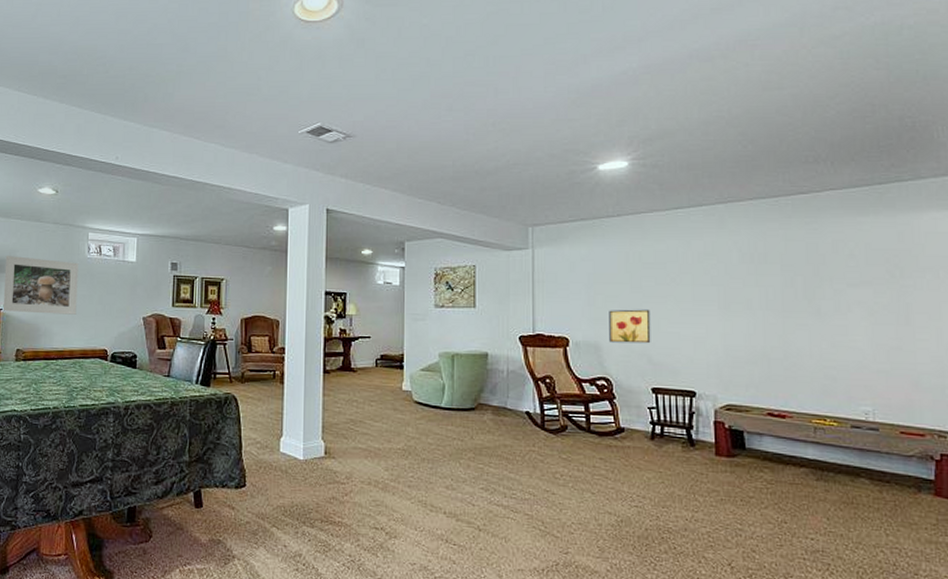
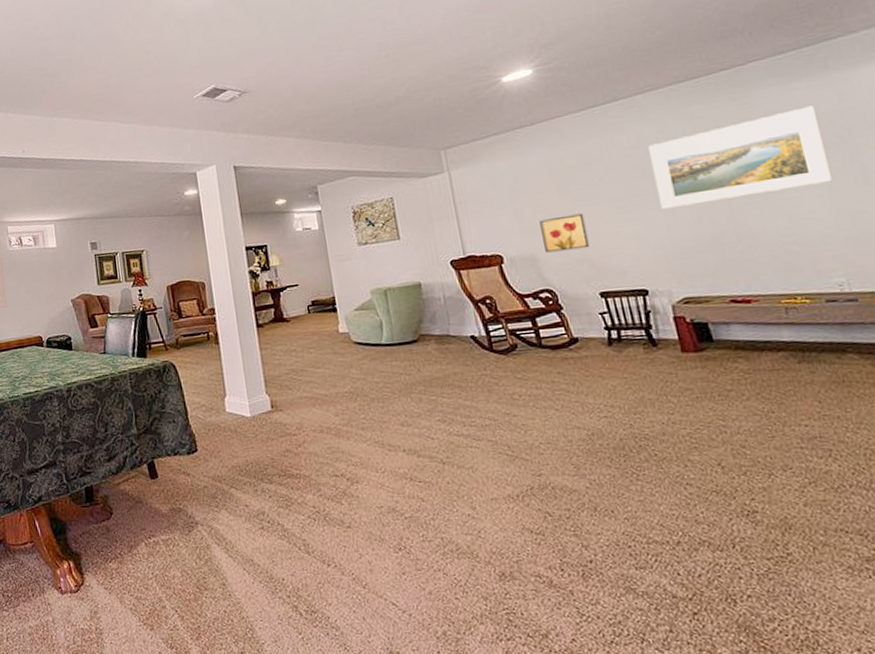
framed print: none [721,241,879,318] -> present [648,105,834,210]

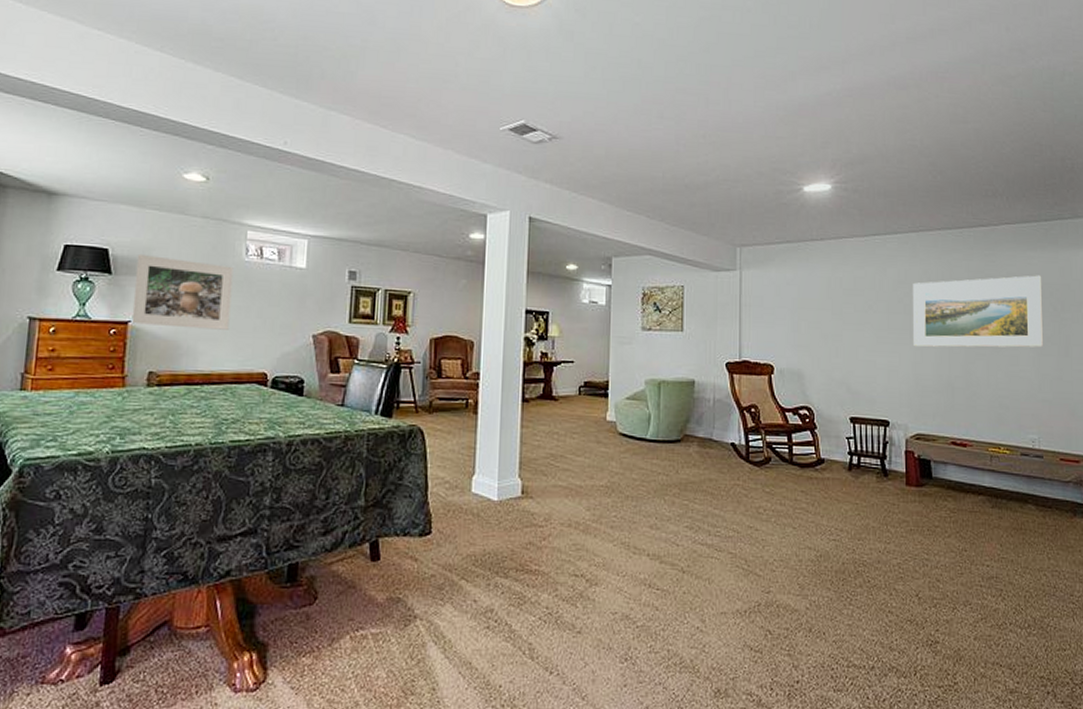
wall art: present [539,213,590,253] -> none [812,336,850,372]

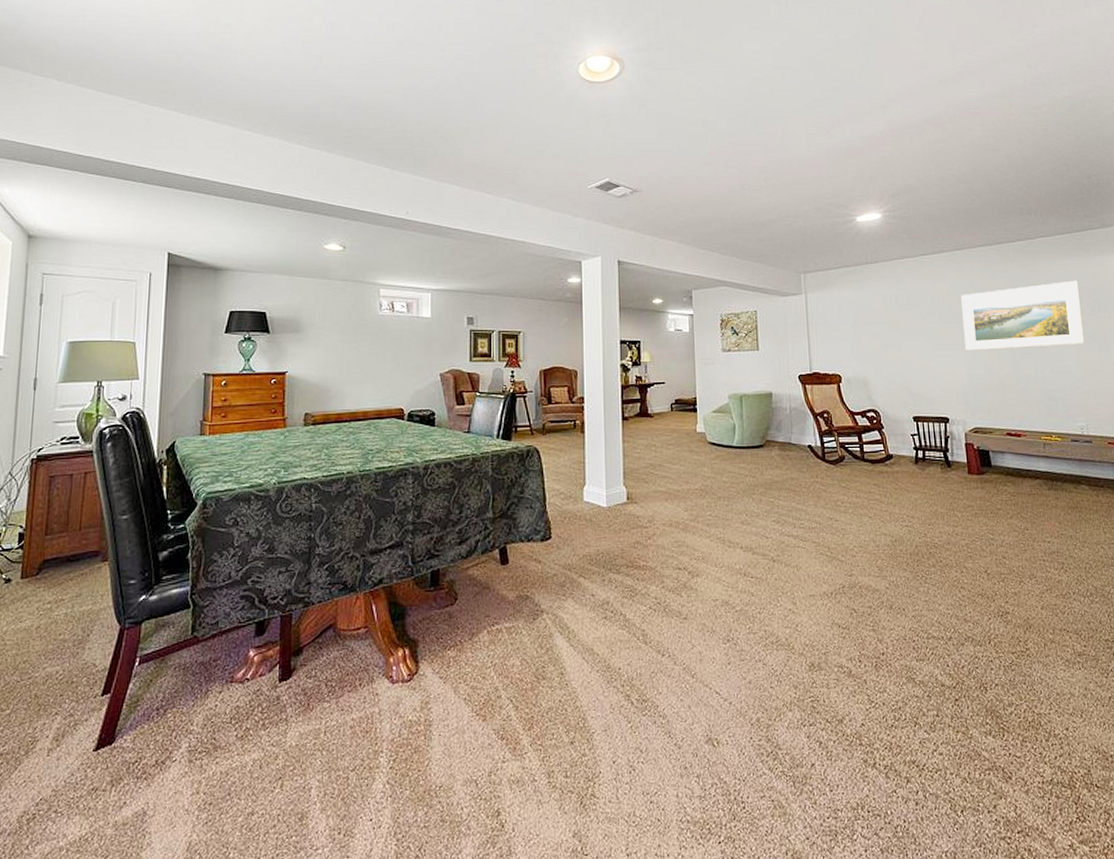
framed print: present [131,253,234,330] -> none [288,314,370,375]

